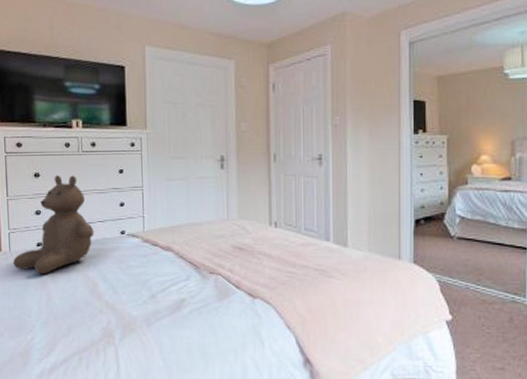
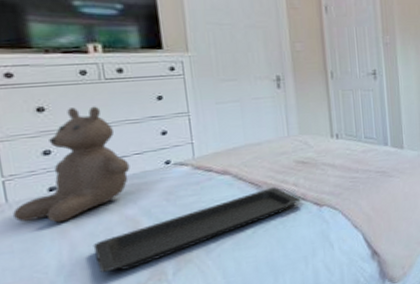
serving tray: none [63,270,235,327] -> present [93,187,301,273]

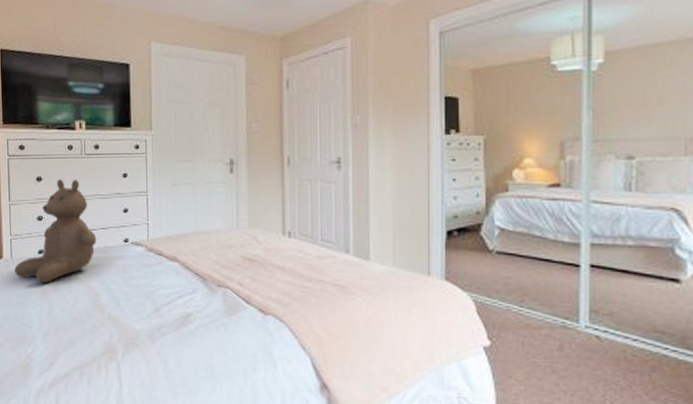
serving tray: present [93,187,301,273] -> none [64,282,245,340]

